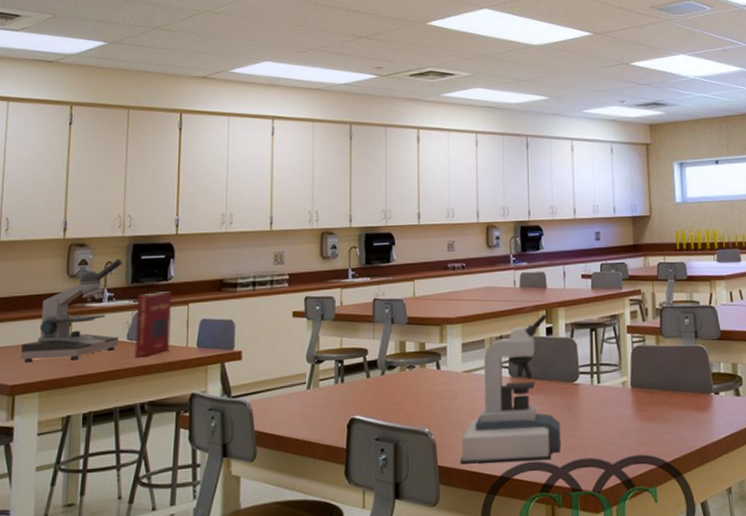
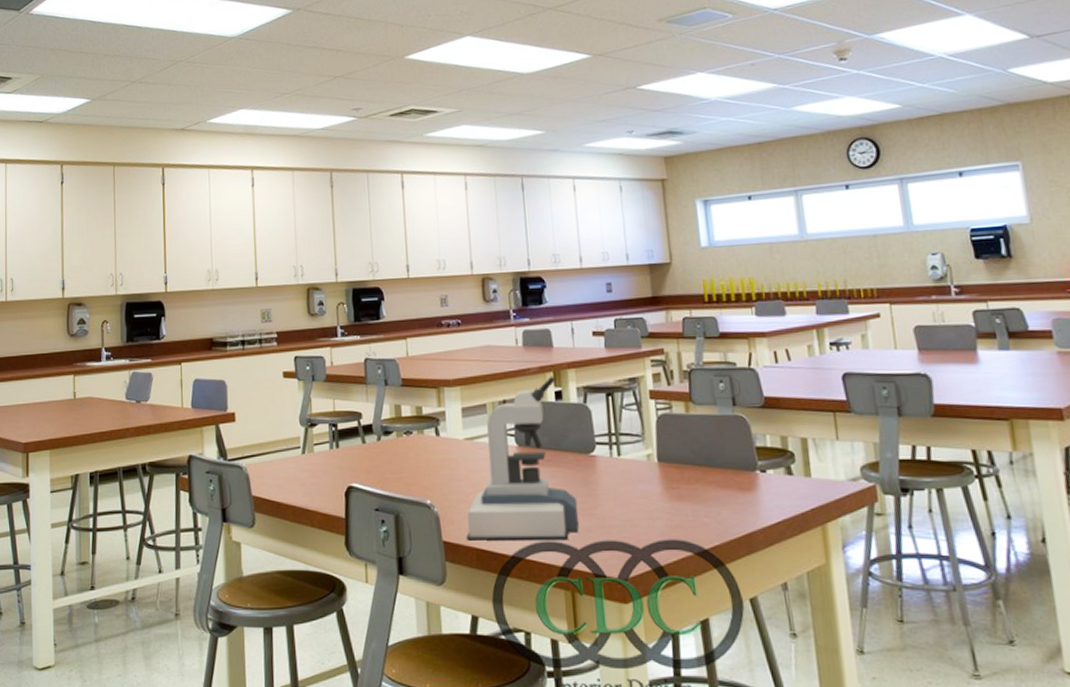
microscope: present [20,258,123,363] -> none [31,317,118,421]
book: present [135,291,172,358] -> none [133,350,166,418]

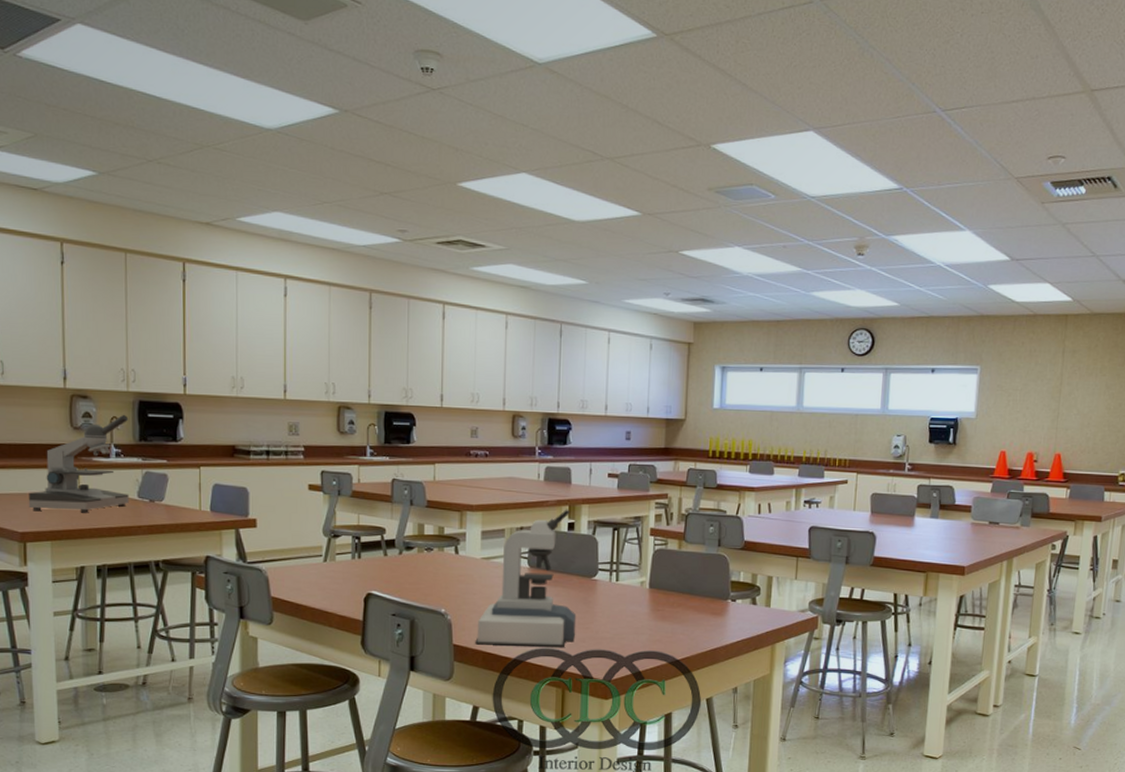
microscope: none [31,317,118,421] -> present [28,414,129,513]

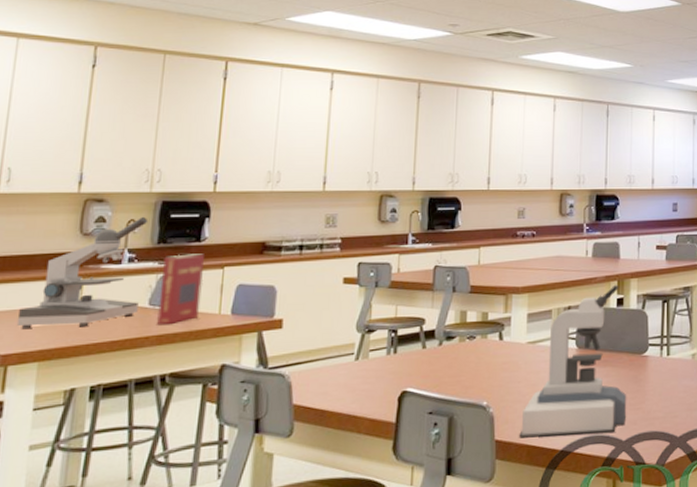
book: none [146,452,183,517] -> present [157,253,206,325]

